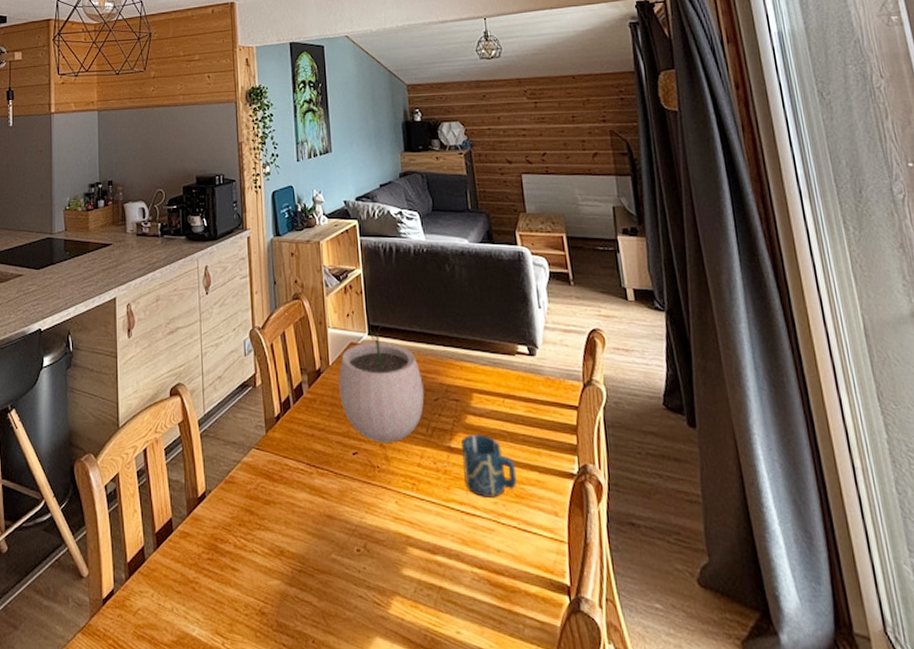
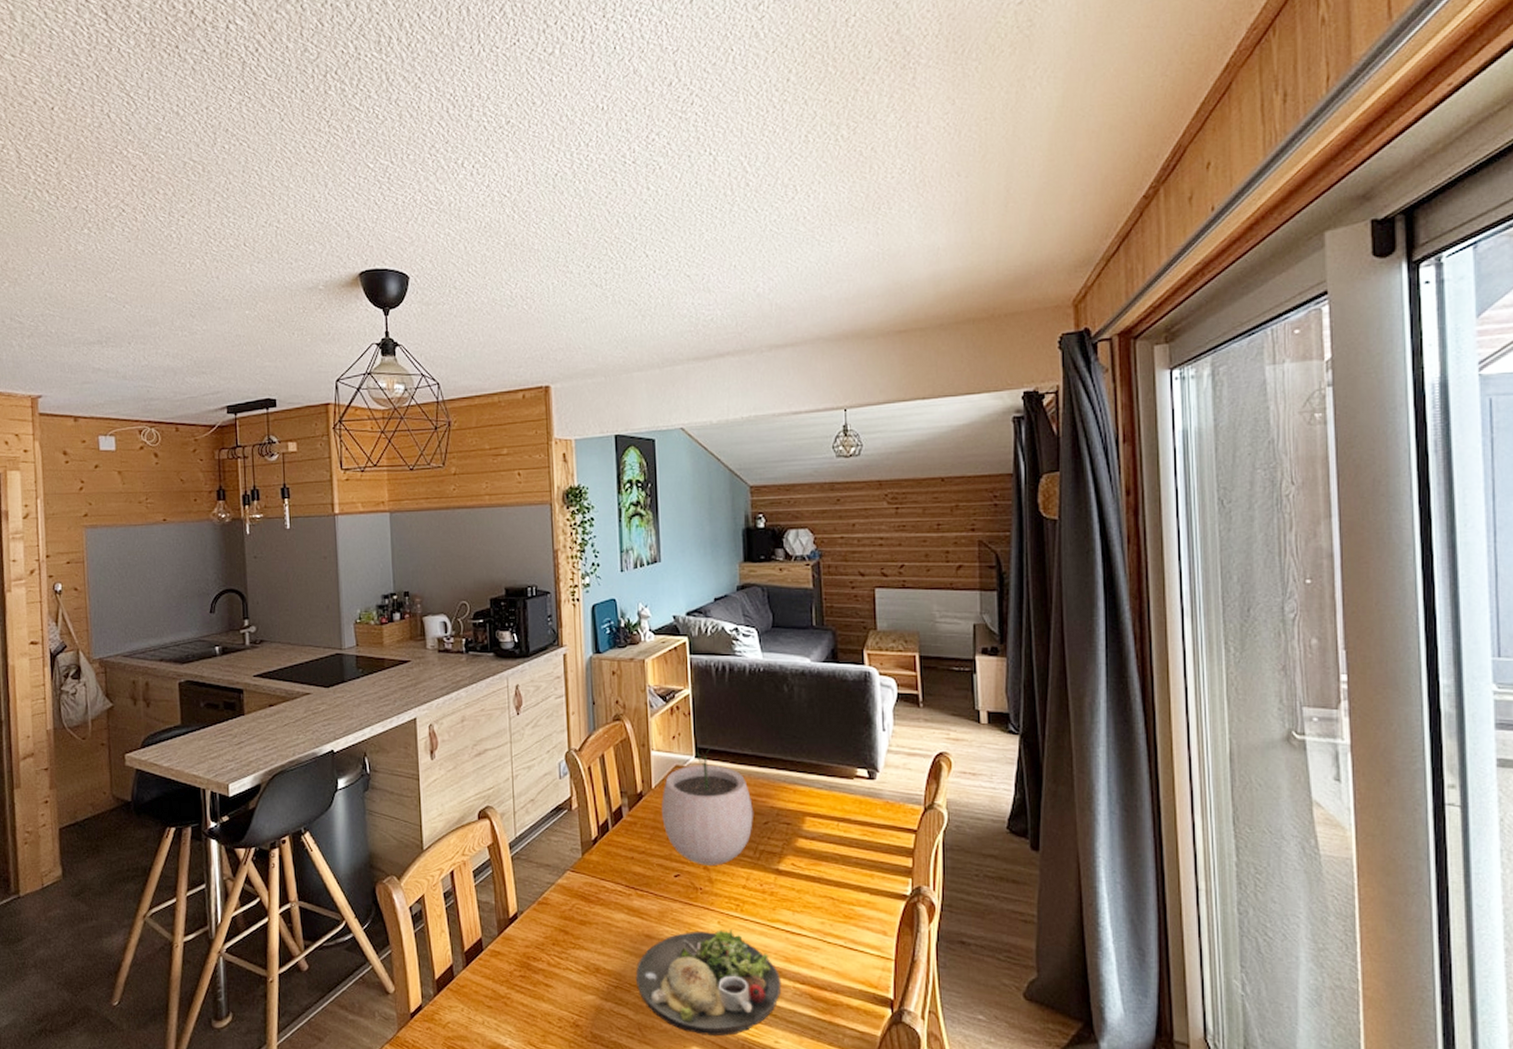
dinner plate: none [318,509,460,626] -> present [635,928,782,1037]
cup: present [461,434,517,498] -> none [790,857,847,918]

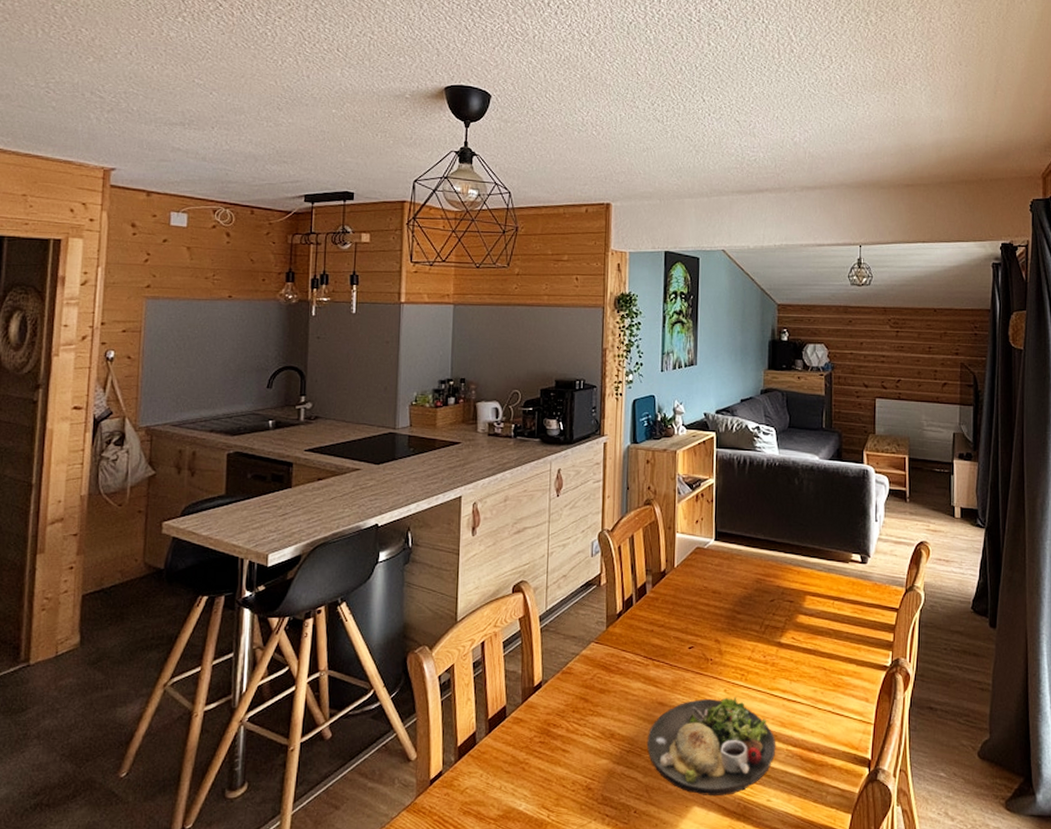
plant pot: present [662,746,753,865] -> none [681,530,762,638]

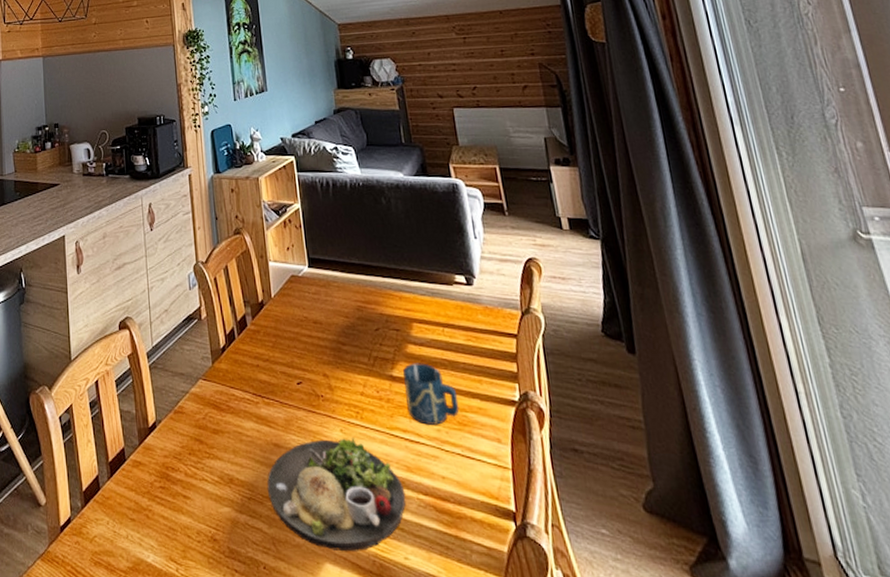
cup: none [789,631,837,686] -> present [403,363,459,425]

